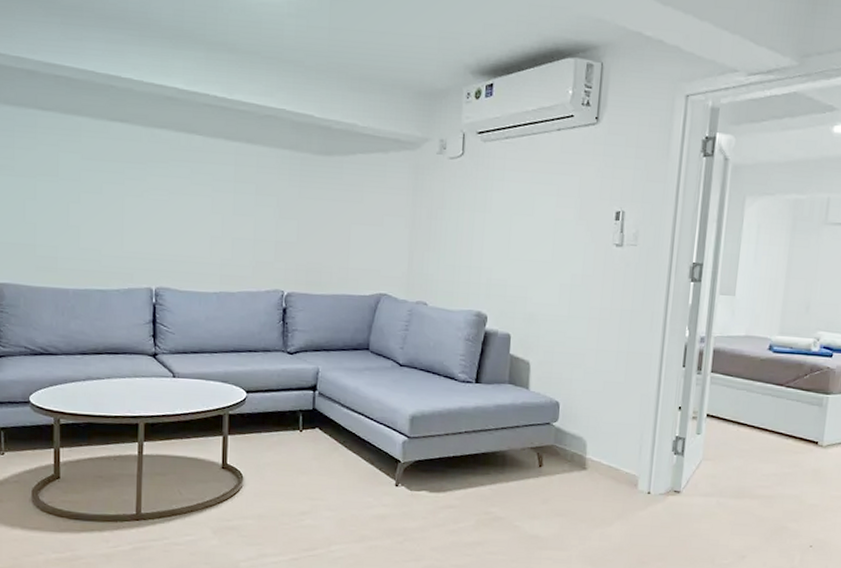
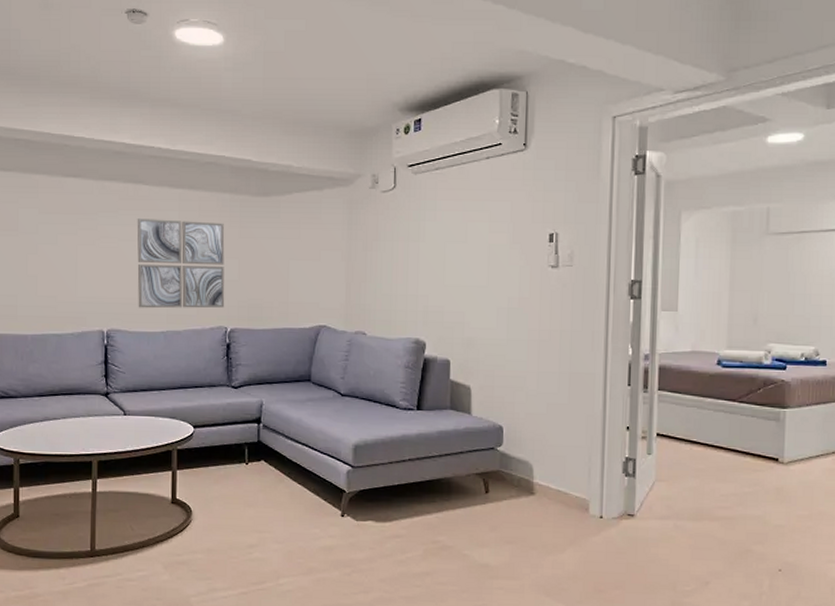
wall art: none [189,171,284,271] -> present [137,218,225,309]

